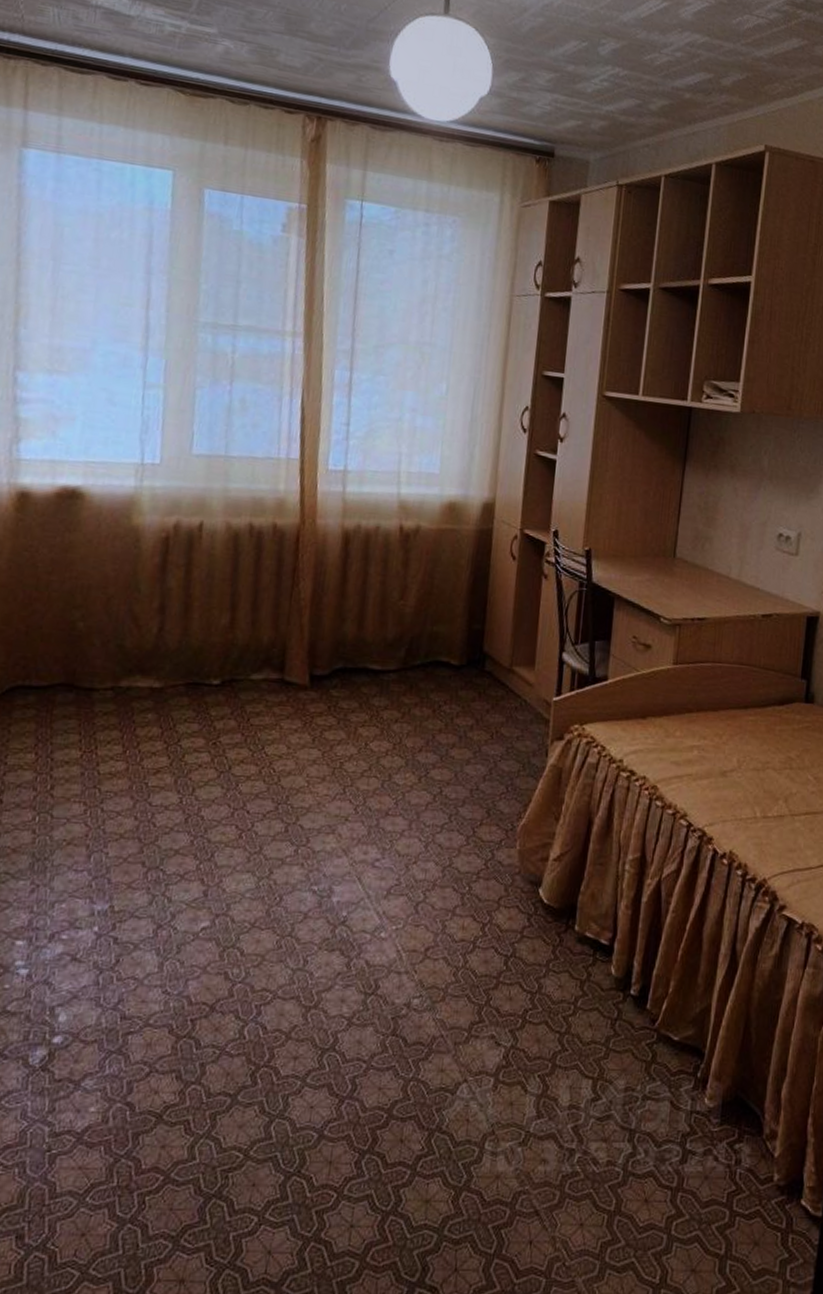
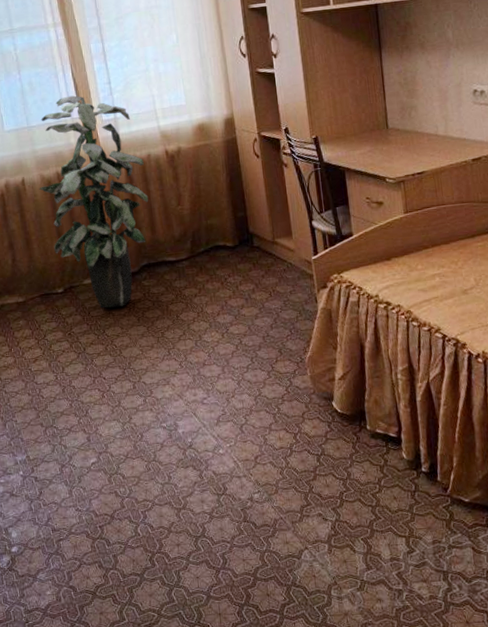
indoor plant: none [220,428,369,718] -> present [39,95,149,308]

